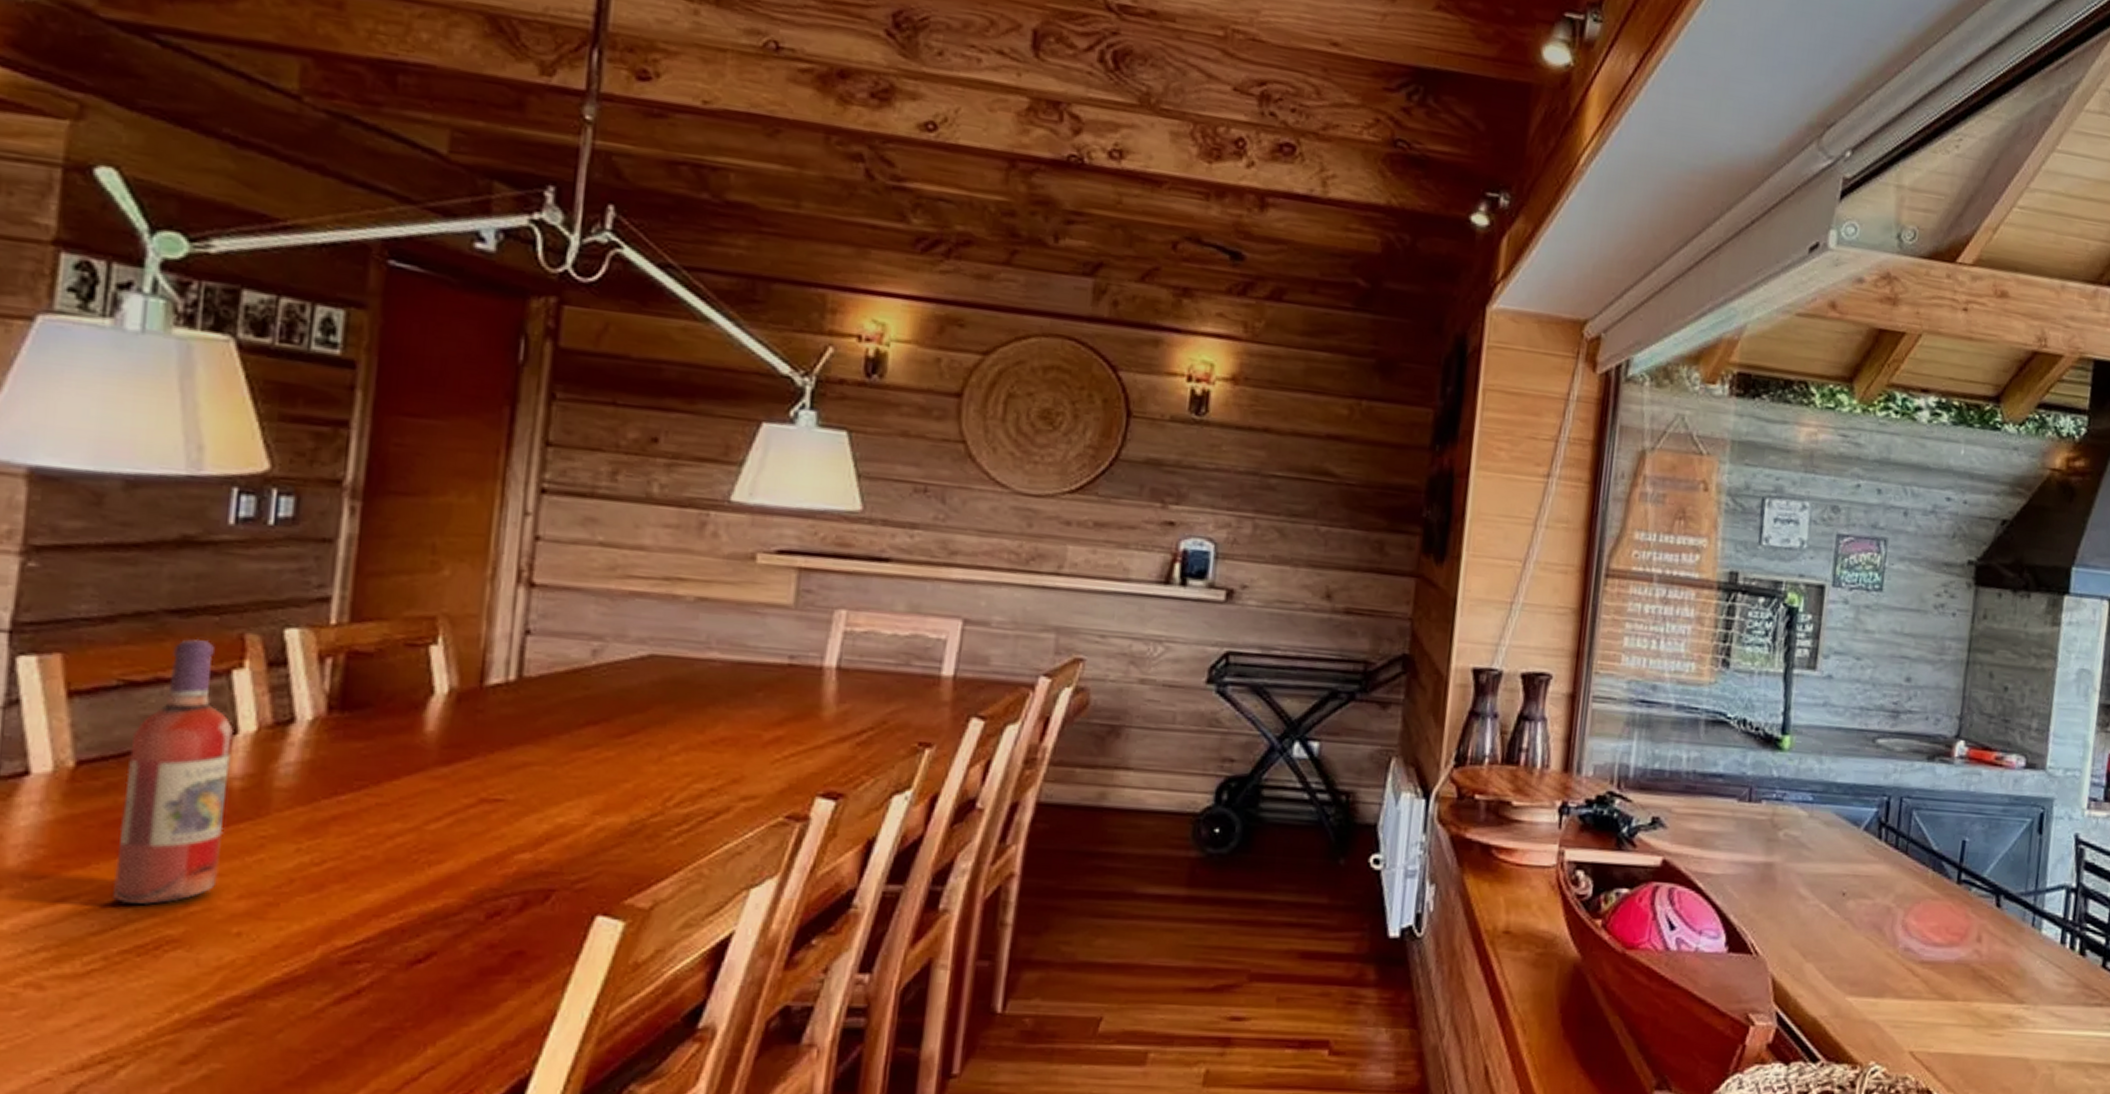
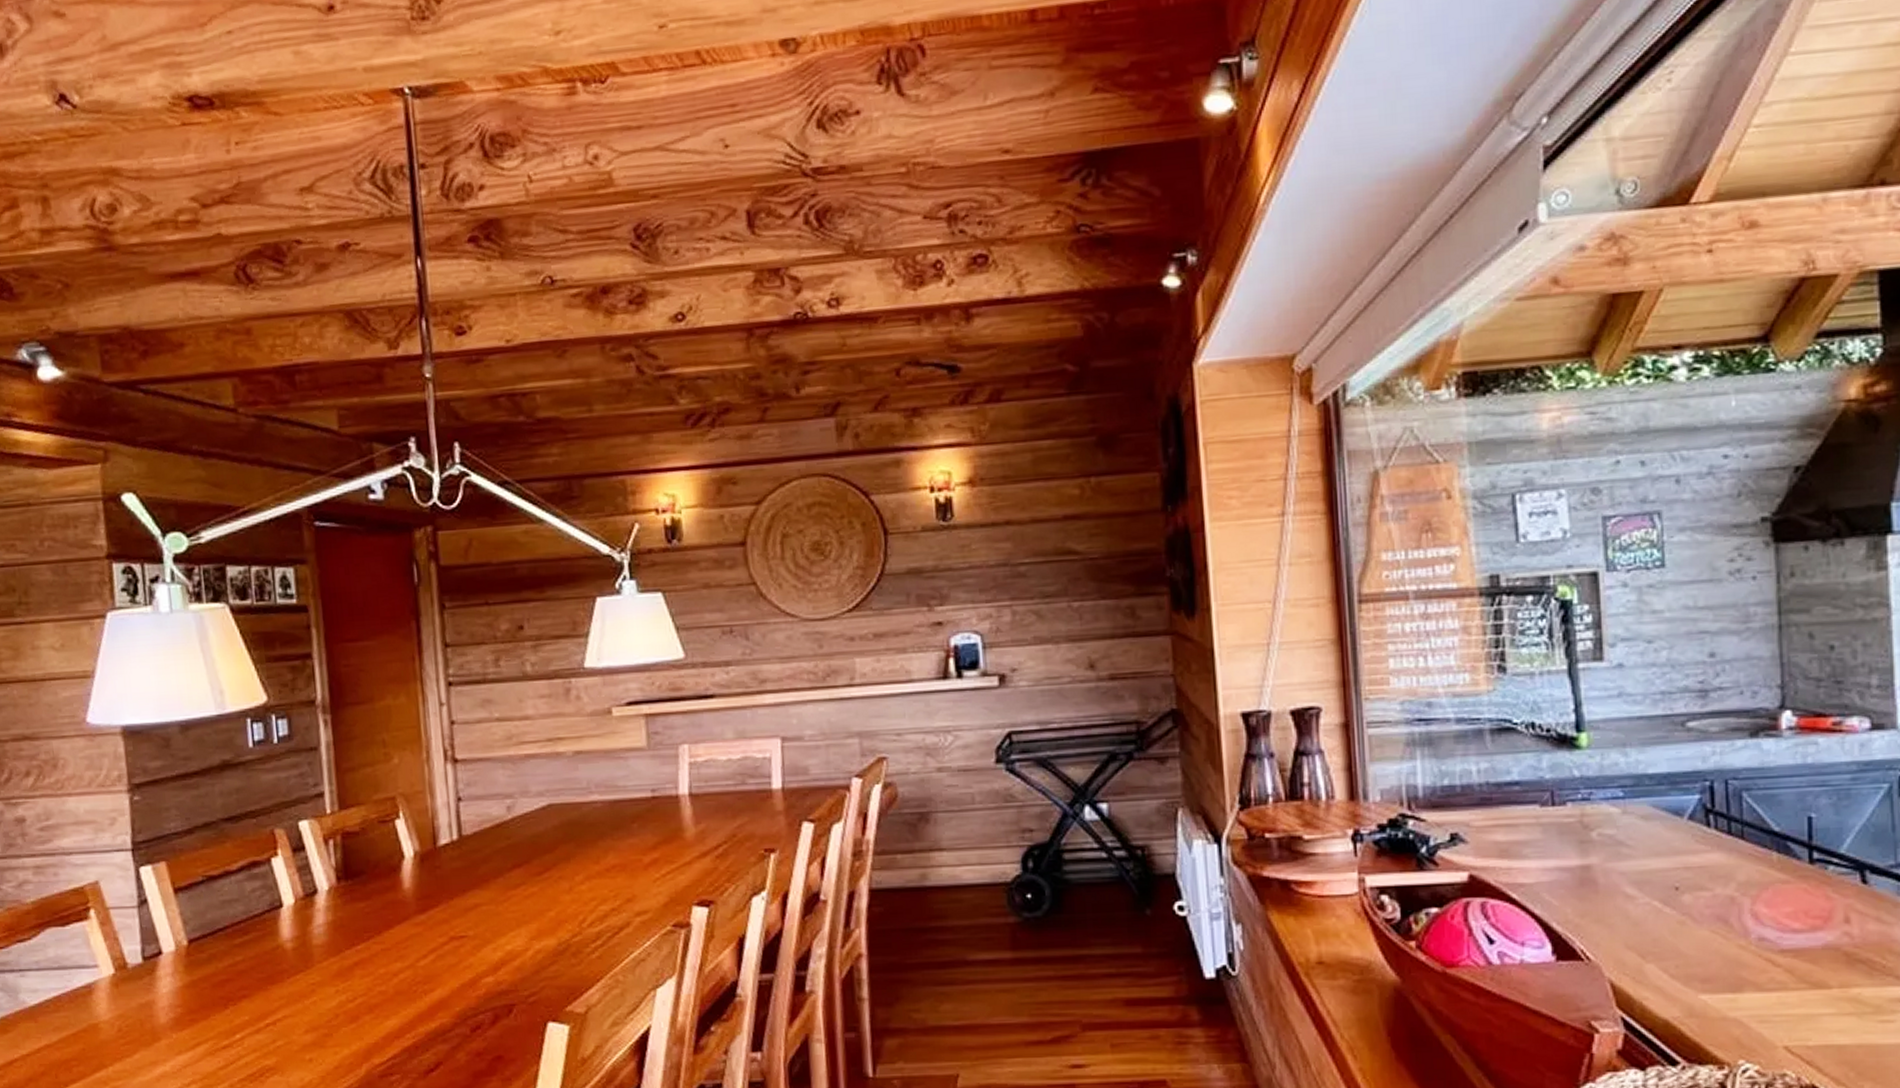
wine bottle: present [112,638,235,904] -> none [219,837,290,1043]

